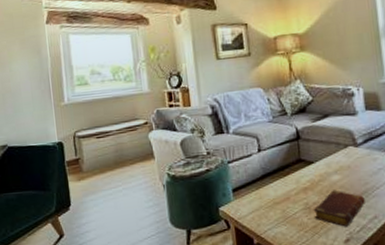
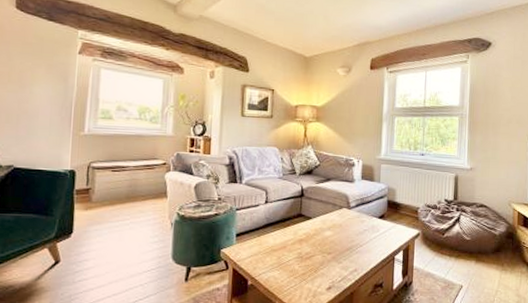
book: present [313,190,365,227] -> none [304,244,349,276]

